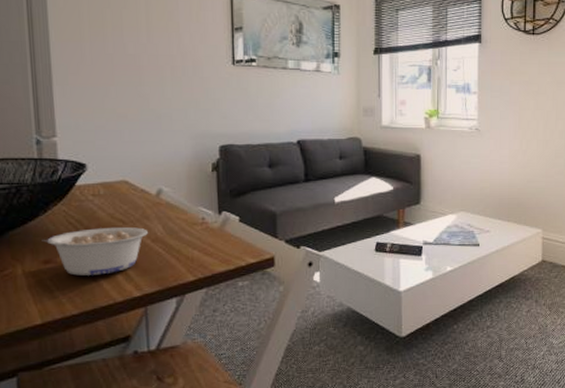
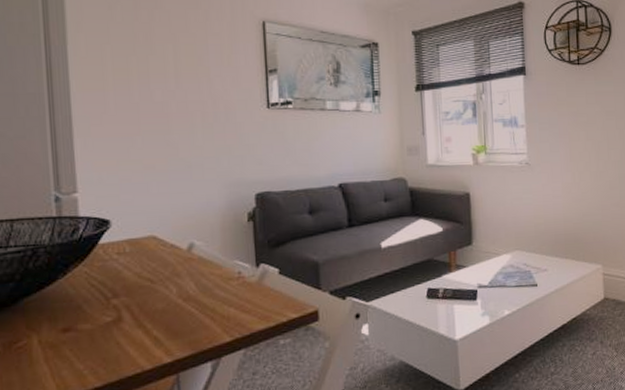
legume: present [41,227,149,276] -> none [60,286,180,344]

